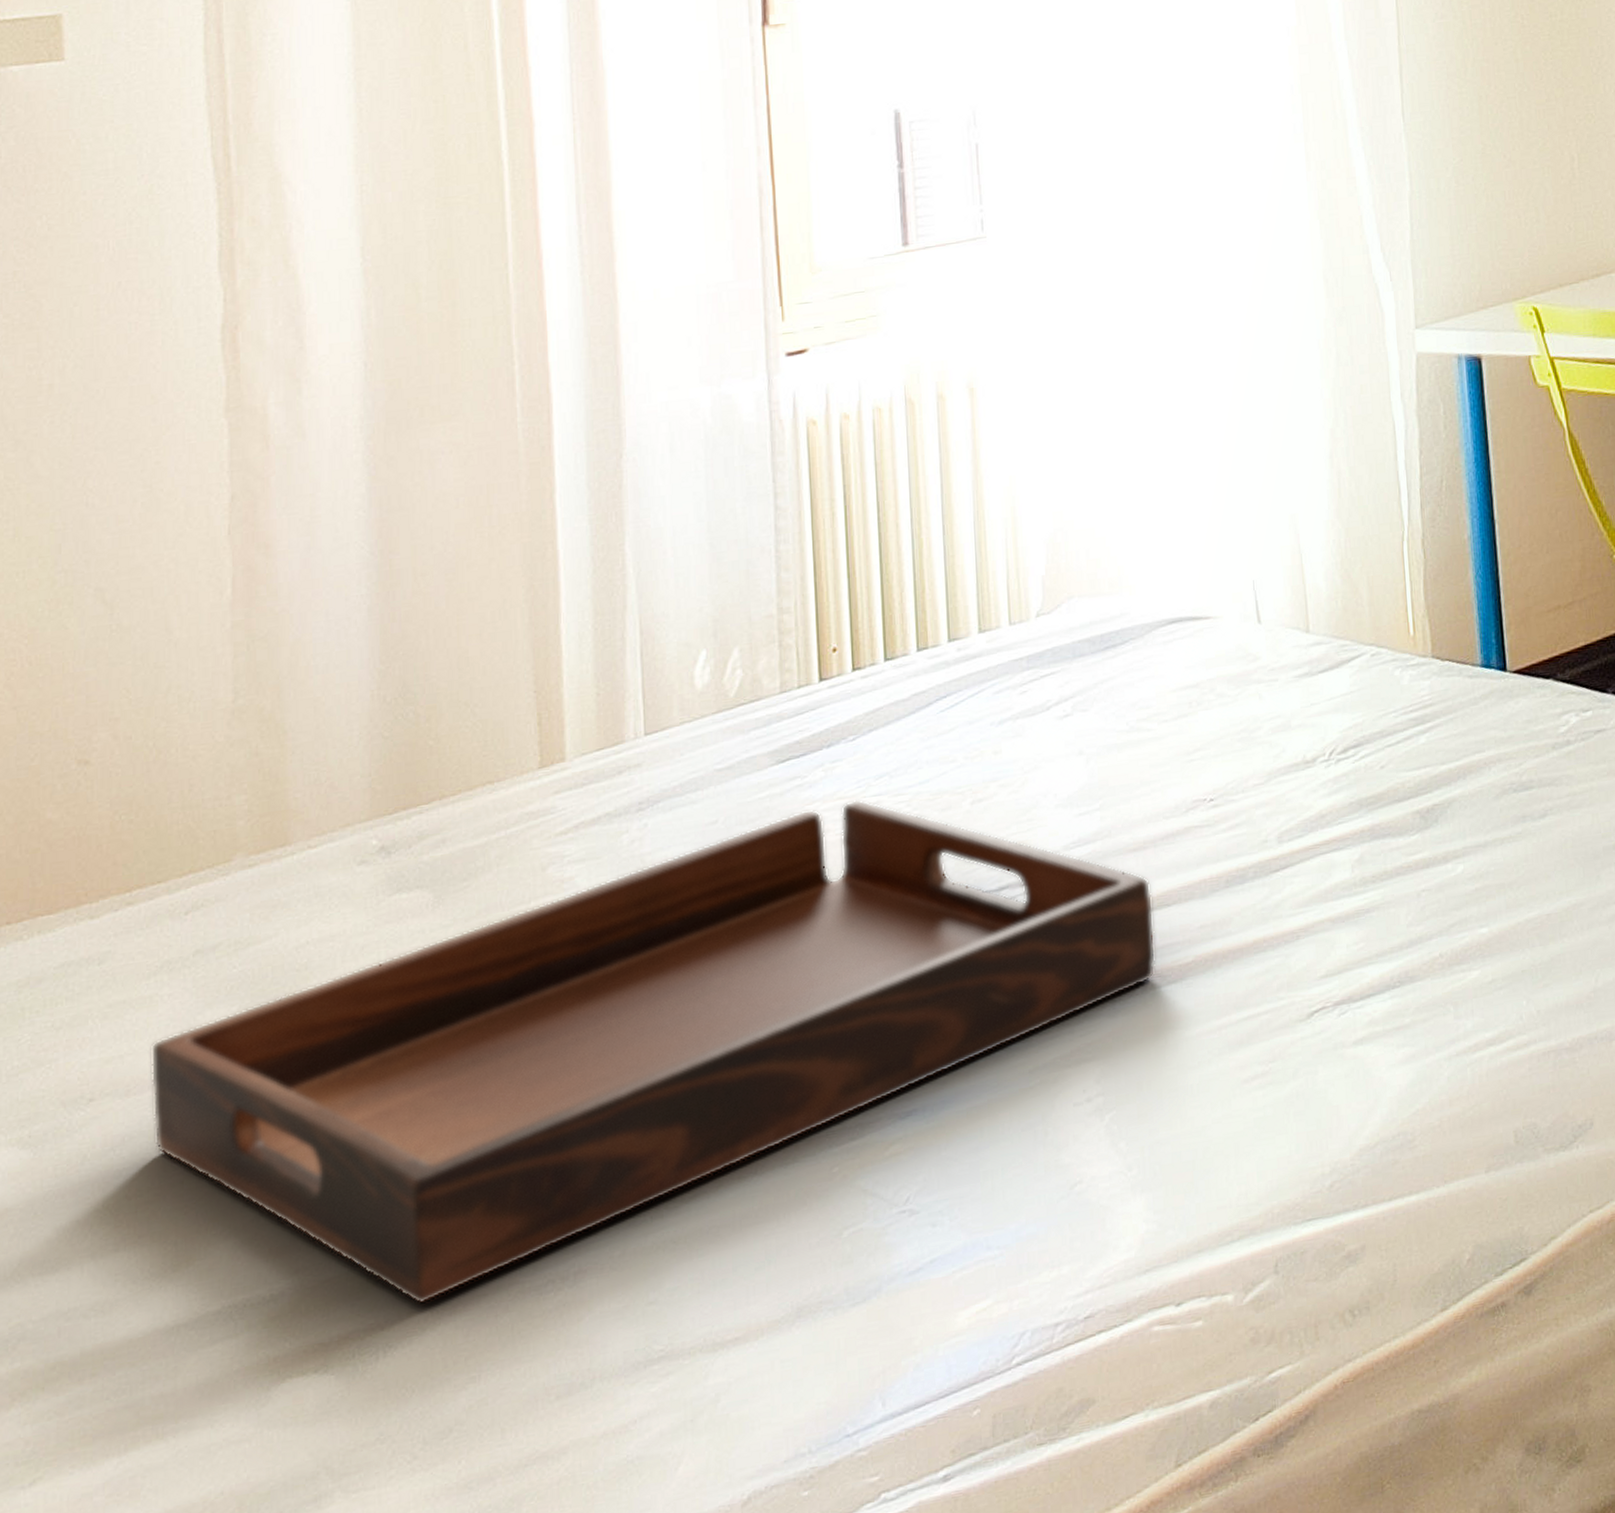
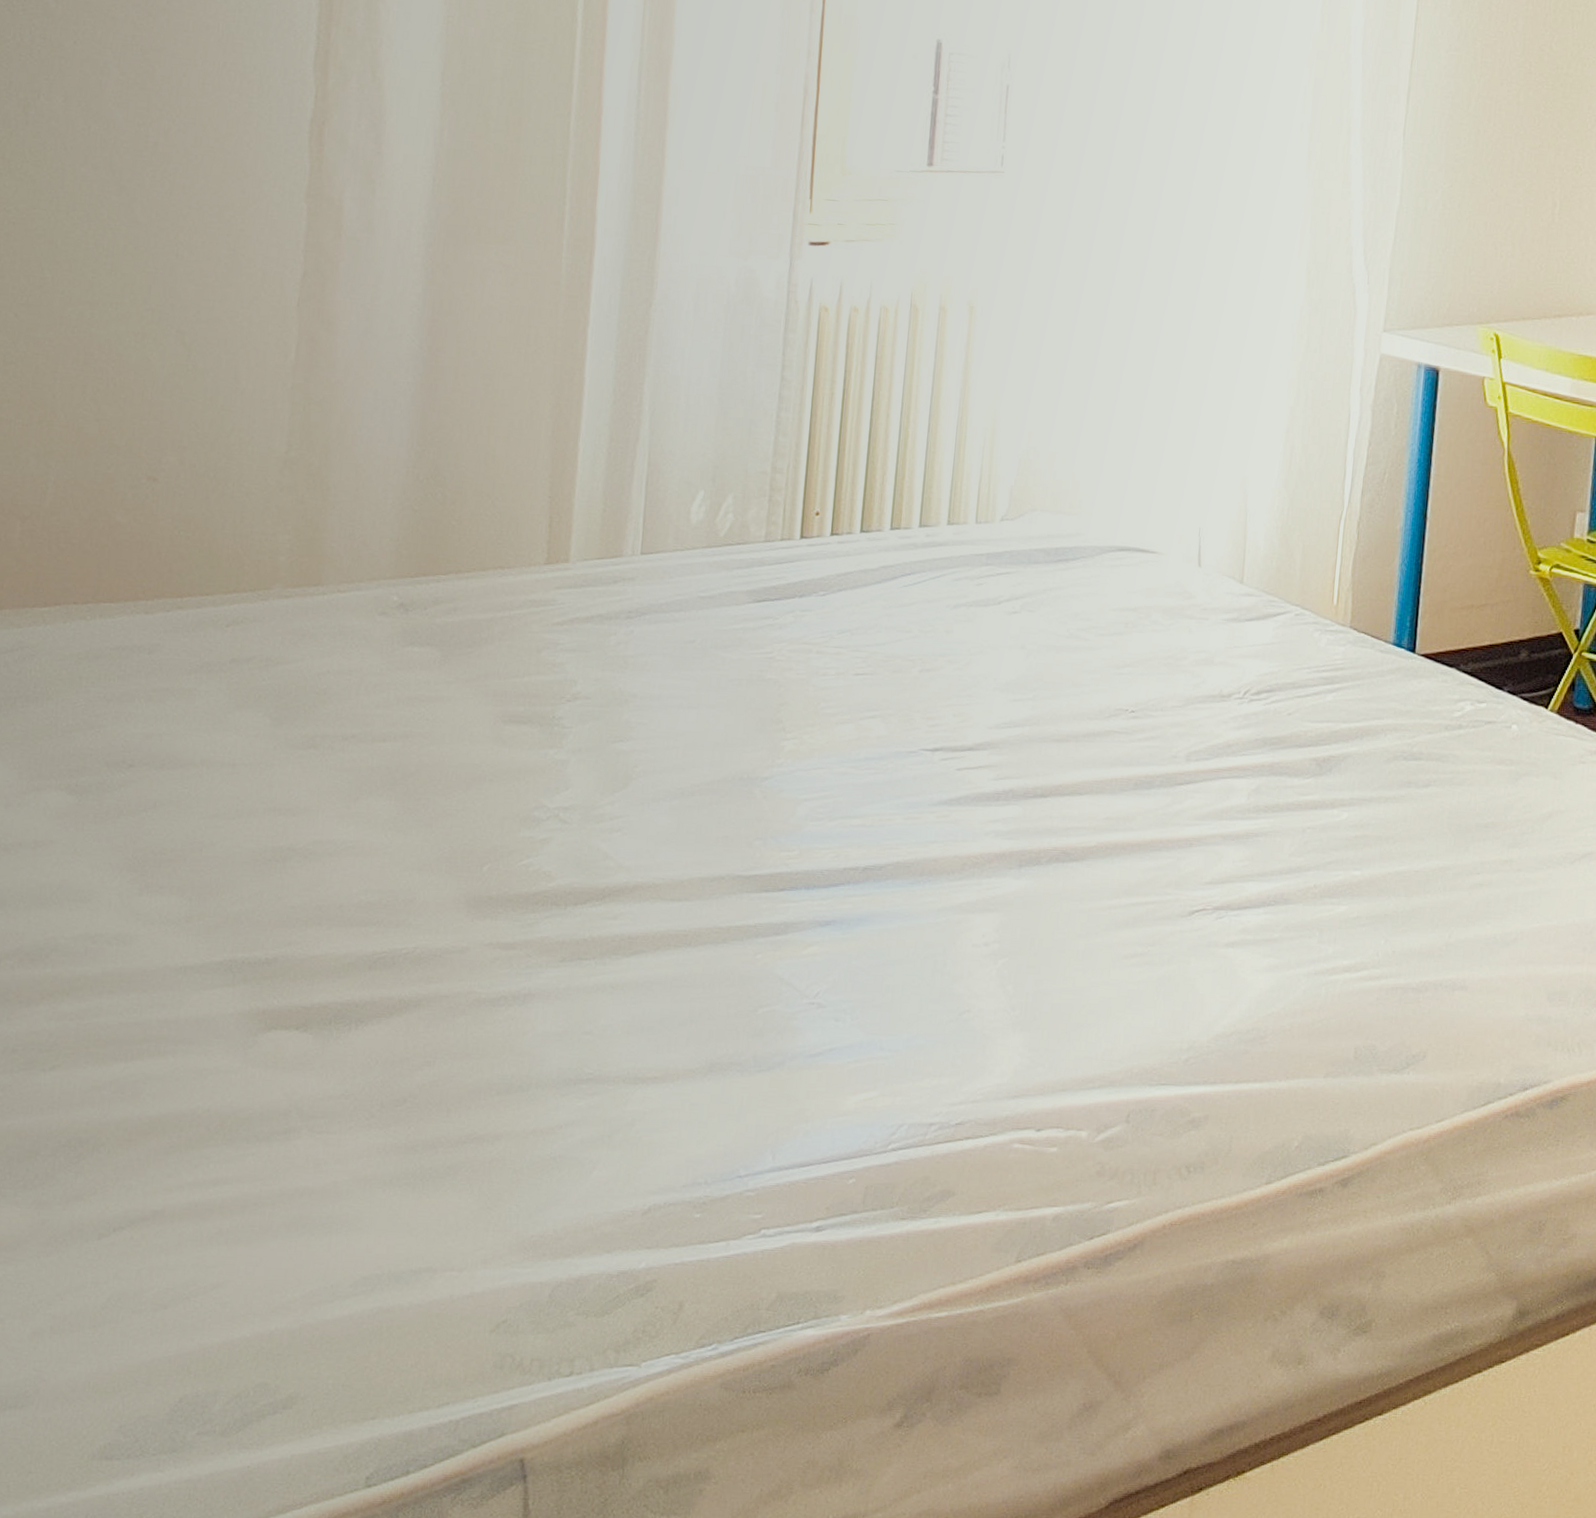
serving tray: present [150,800,1156,1305] -> none [181,647,1068,993]

